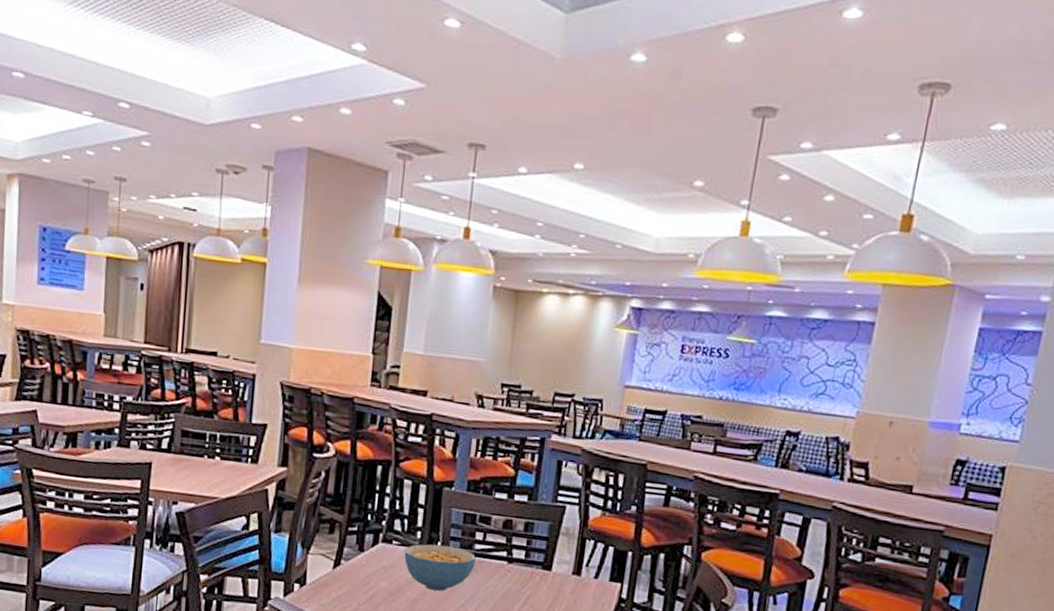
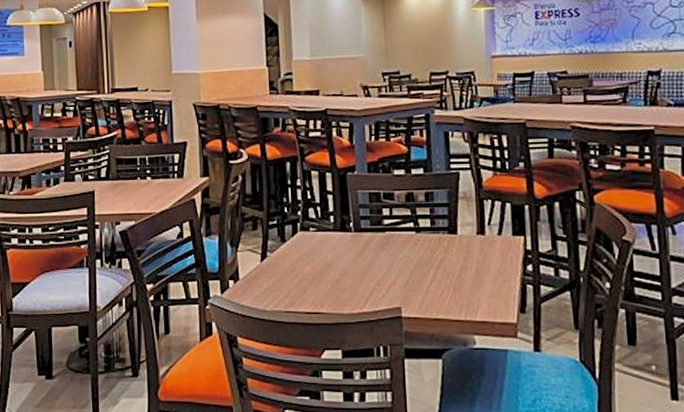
cereal bowl: present [404,544,477,591] -> none [322,225,387,268]

